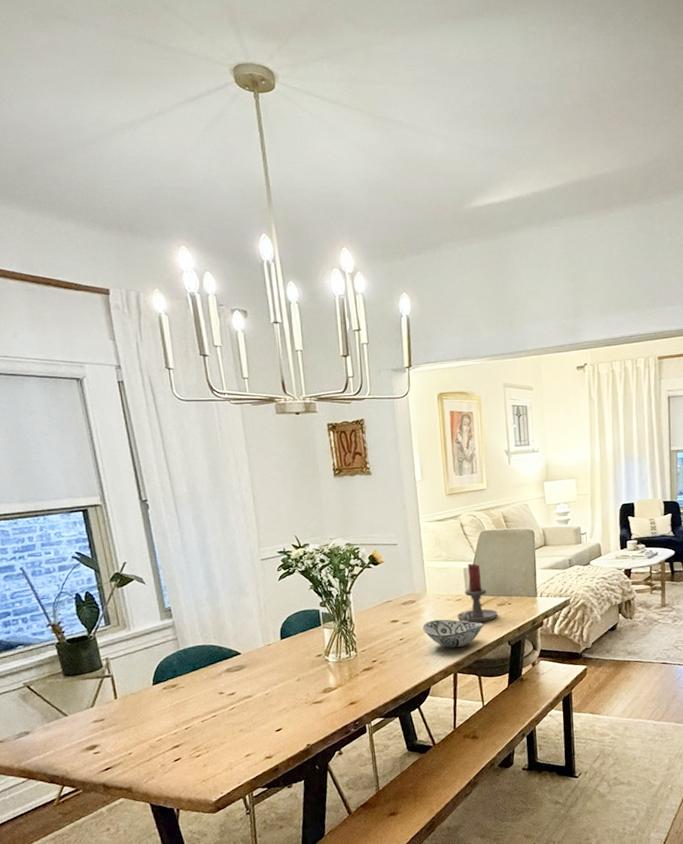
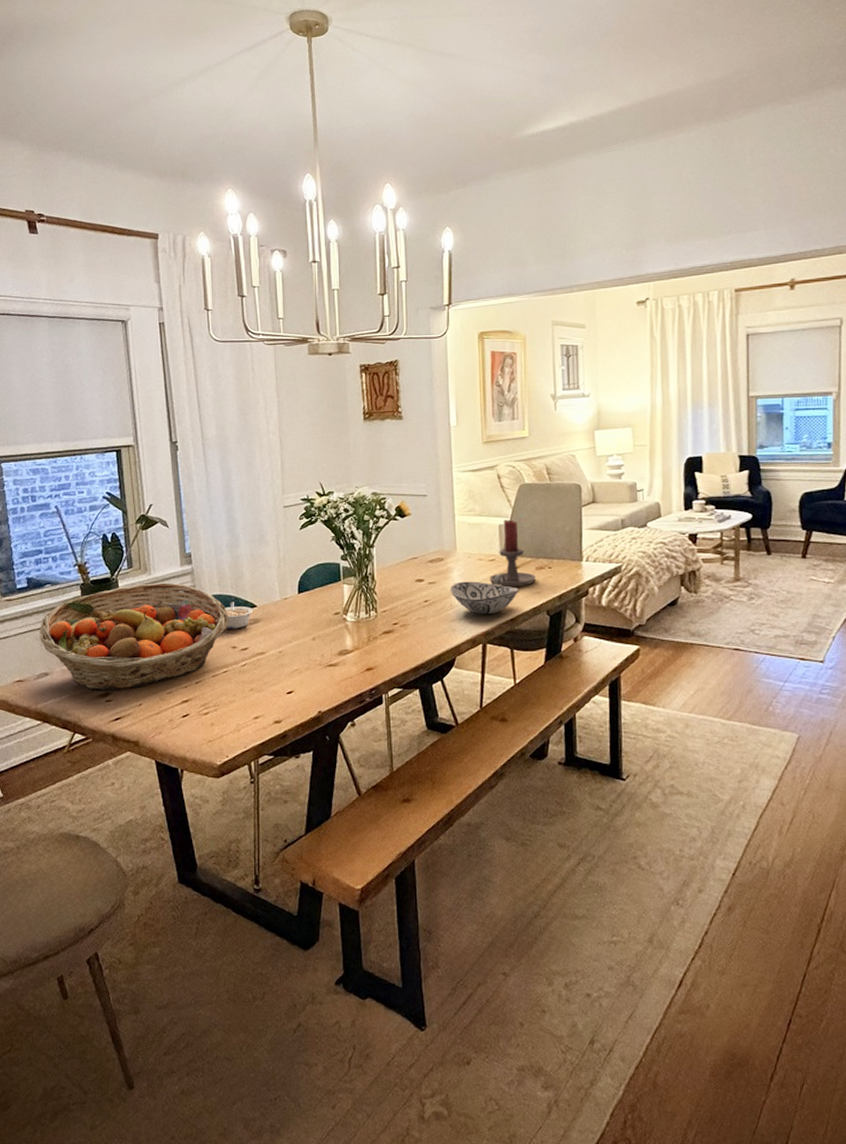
fruit basket: none [15,636,214,745] -> present [40,582,228,691]
legume: none [209,651,238,677] -> present [224,602,254,629]

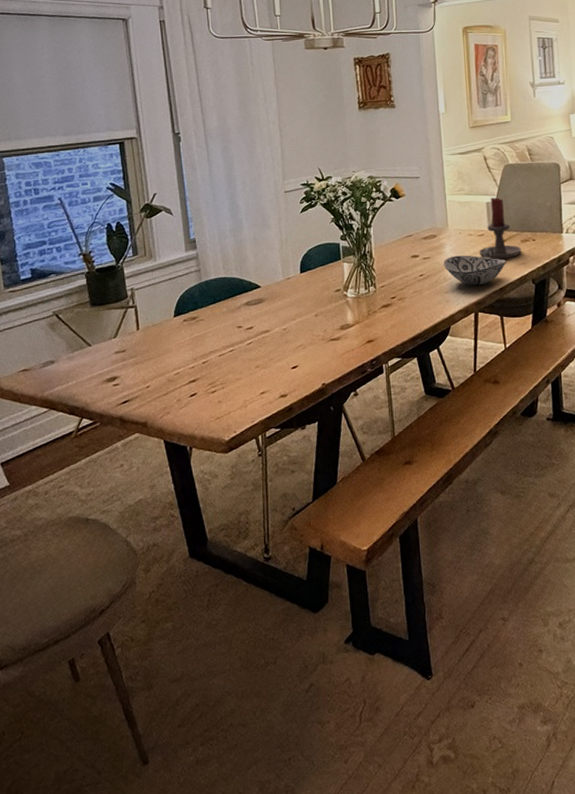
fruit basket: present [40,582,228,691] -> none [45,267,233,376]
legume: present [224,602,254,629] -> none [229,284,258,310]

